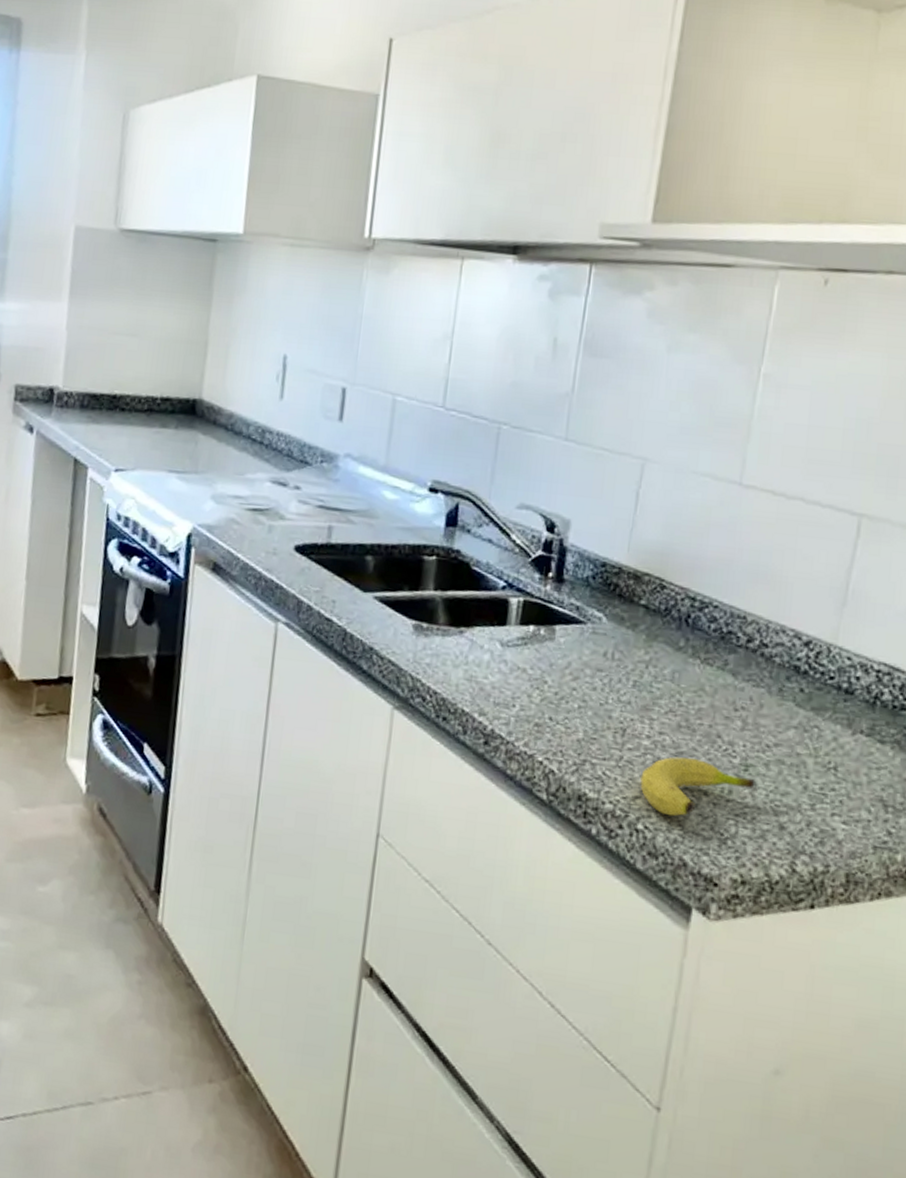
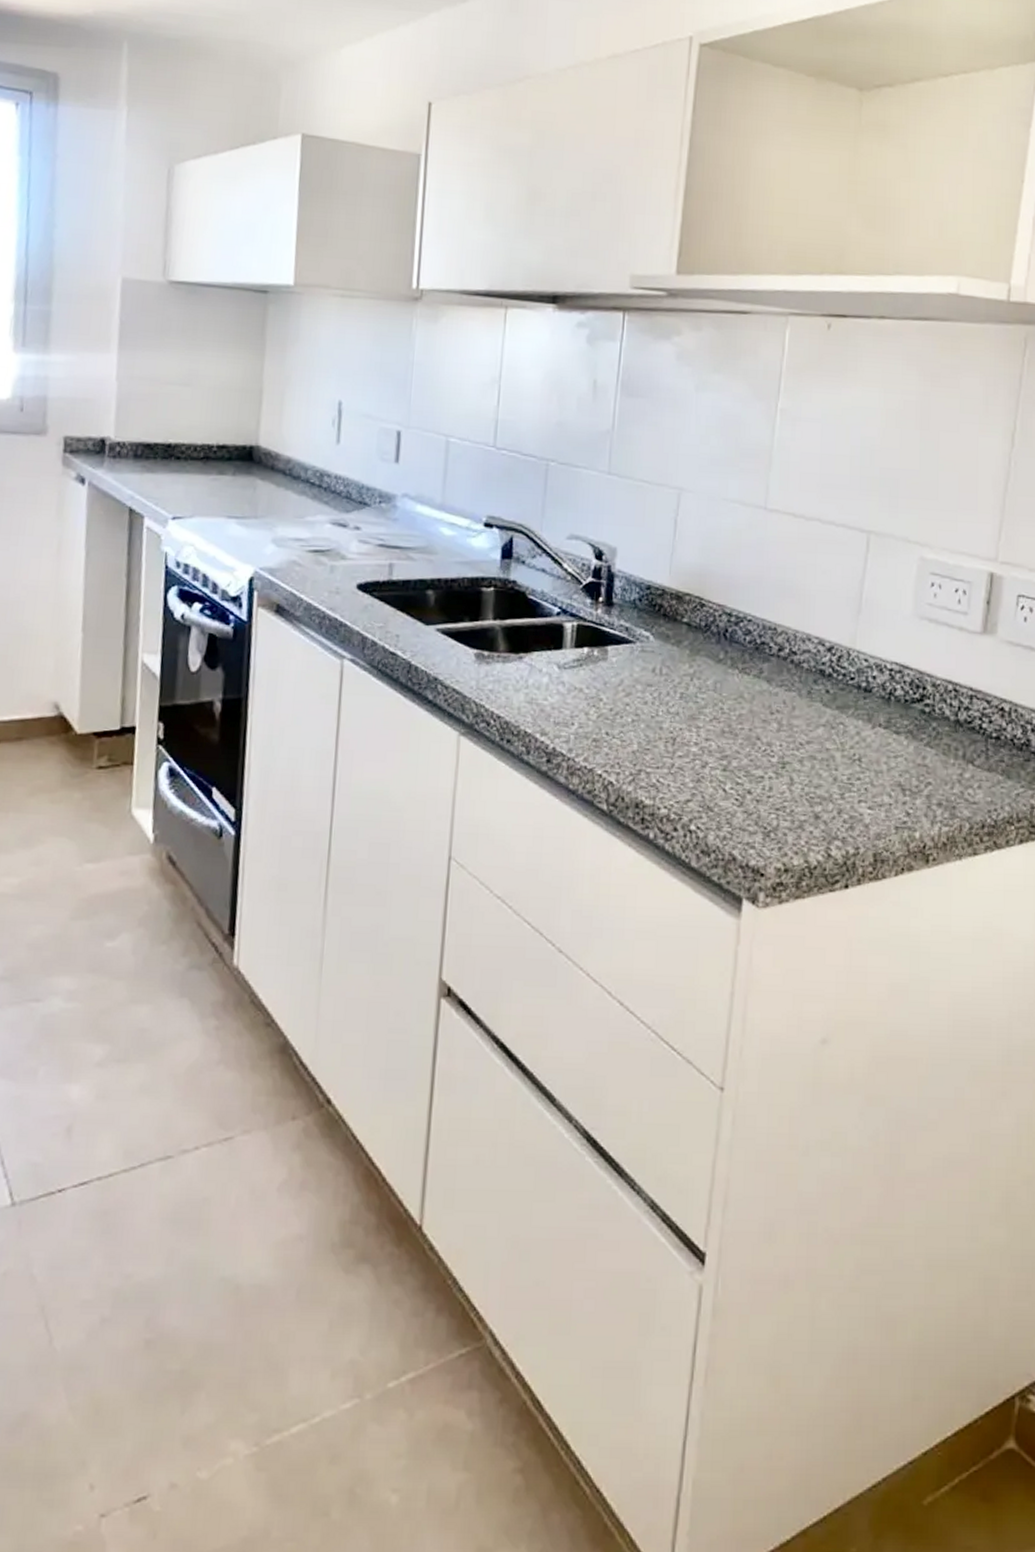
fruit: present [640,756,755,816] -> none [691,760,792,816]

